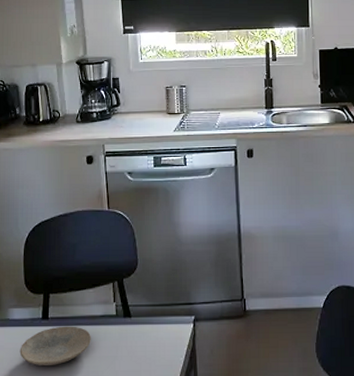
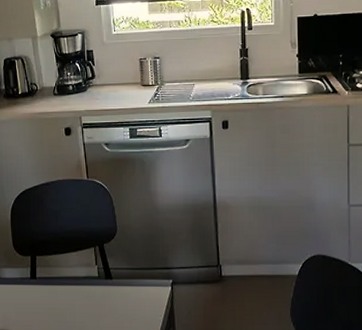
plate: present [19,326,91,365] -> none [12,285,76,320]

